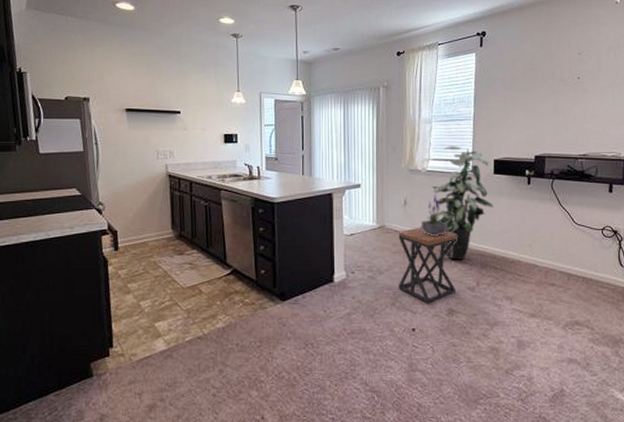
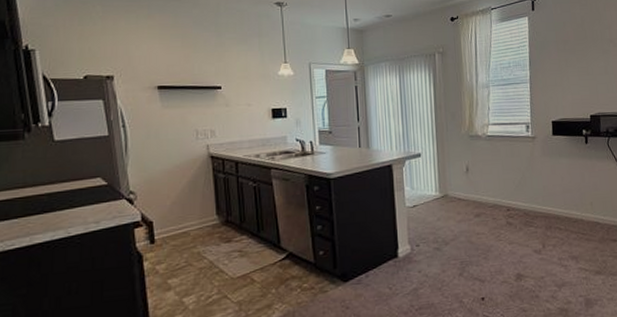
stool: present [398,227,457,304] -> none [462,193,523,271]
potted plant: present [420,193,447,235] -> none [484,157,511,201]
indoor plant: present [432,146,493,260] -> none [493,109,554,224]

